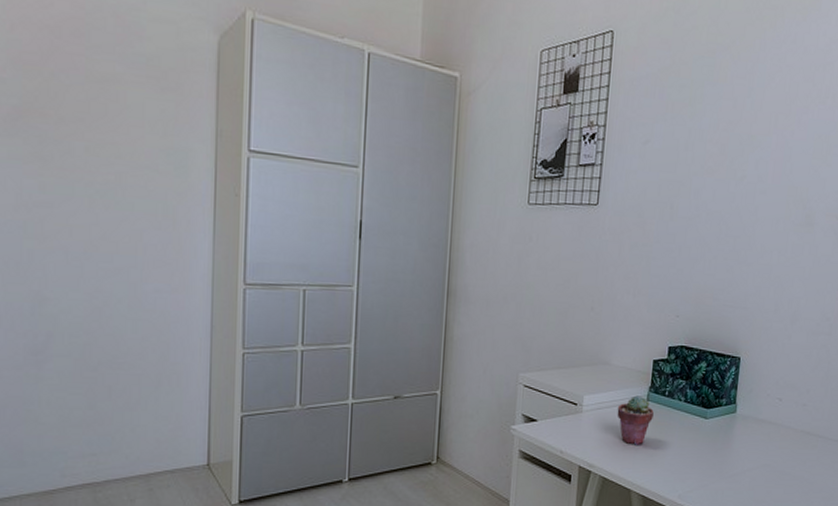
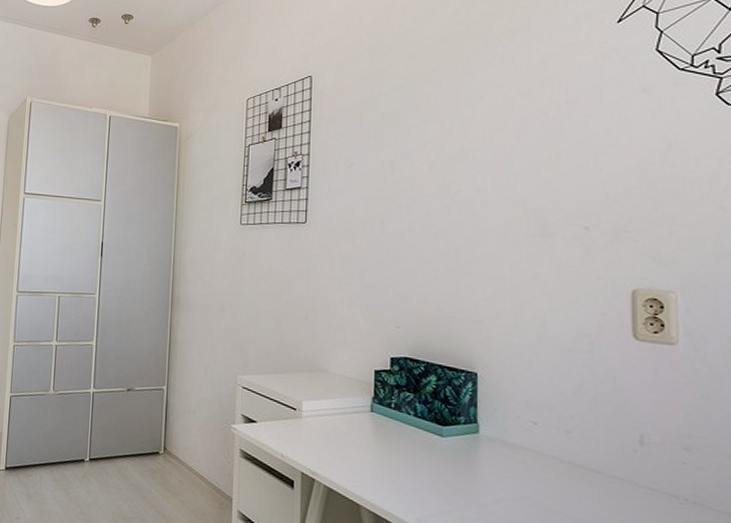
potted succulent: present [617,395,654,445] -> none [339,405,379,458]

